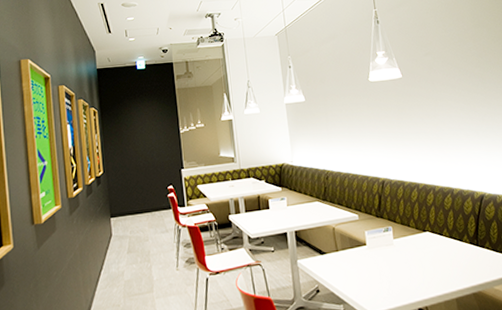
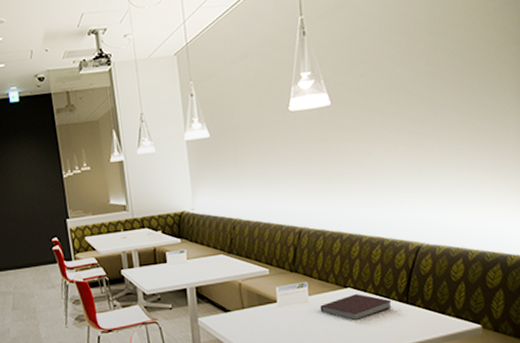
notebook: none [403,237,465,262] -> present [320,294,392,321]

